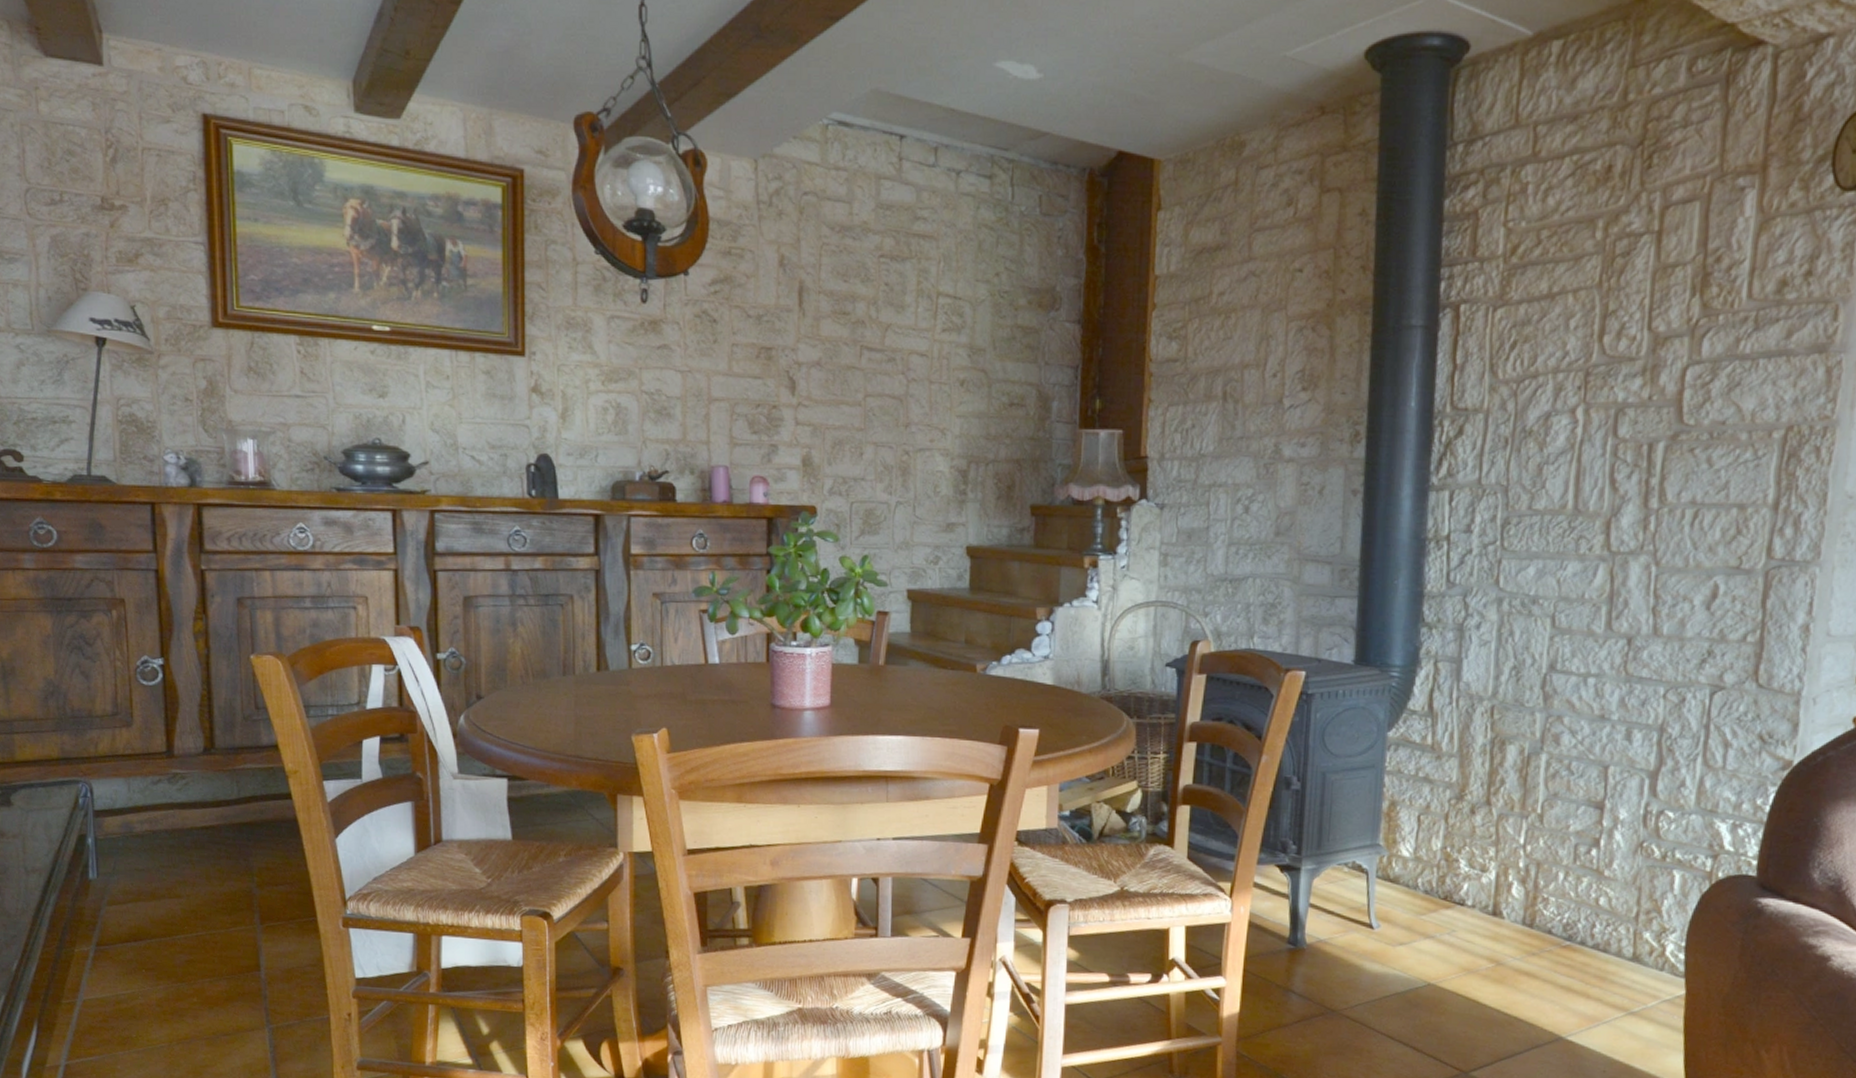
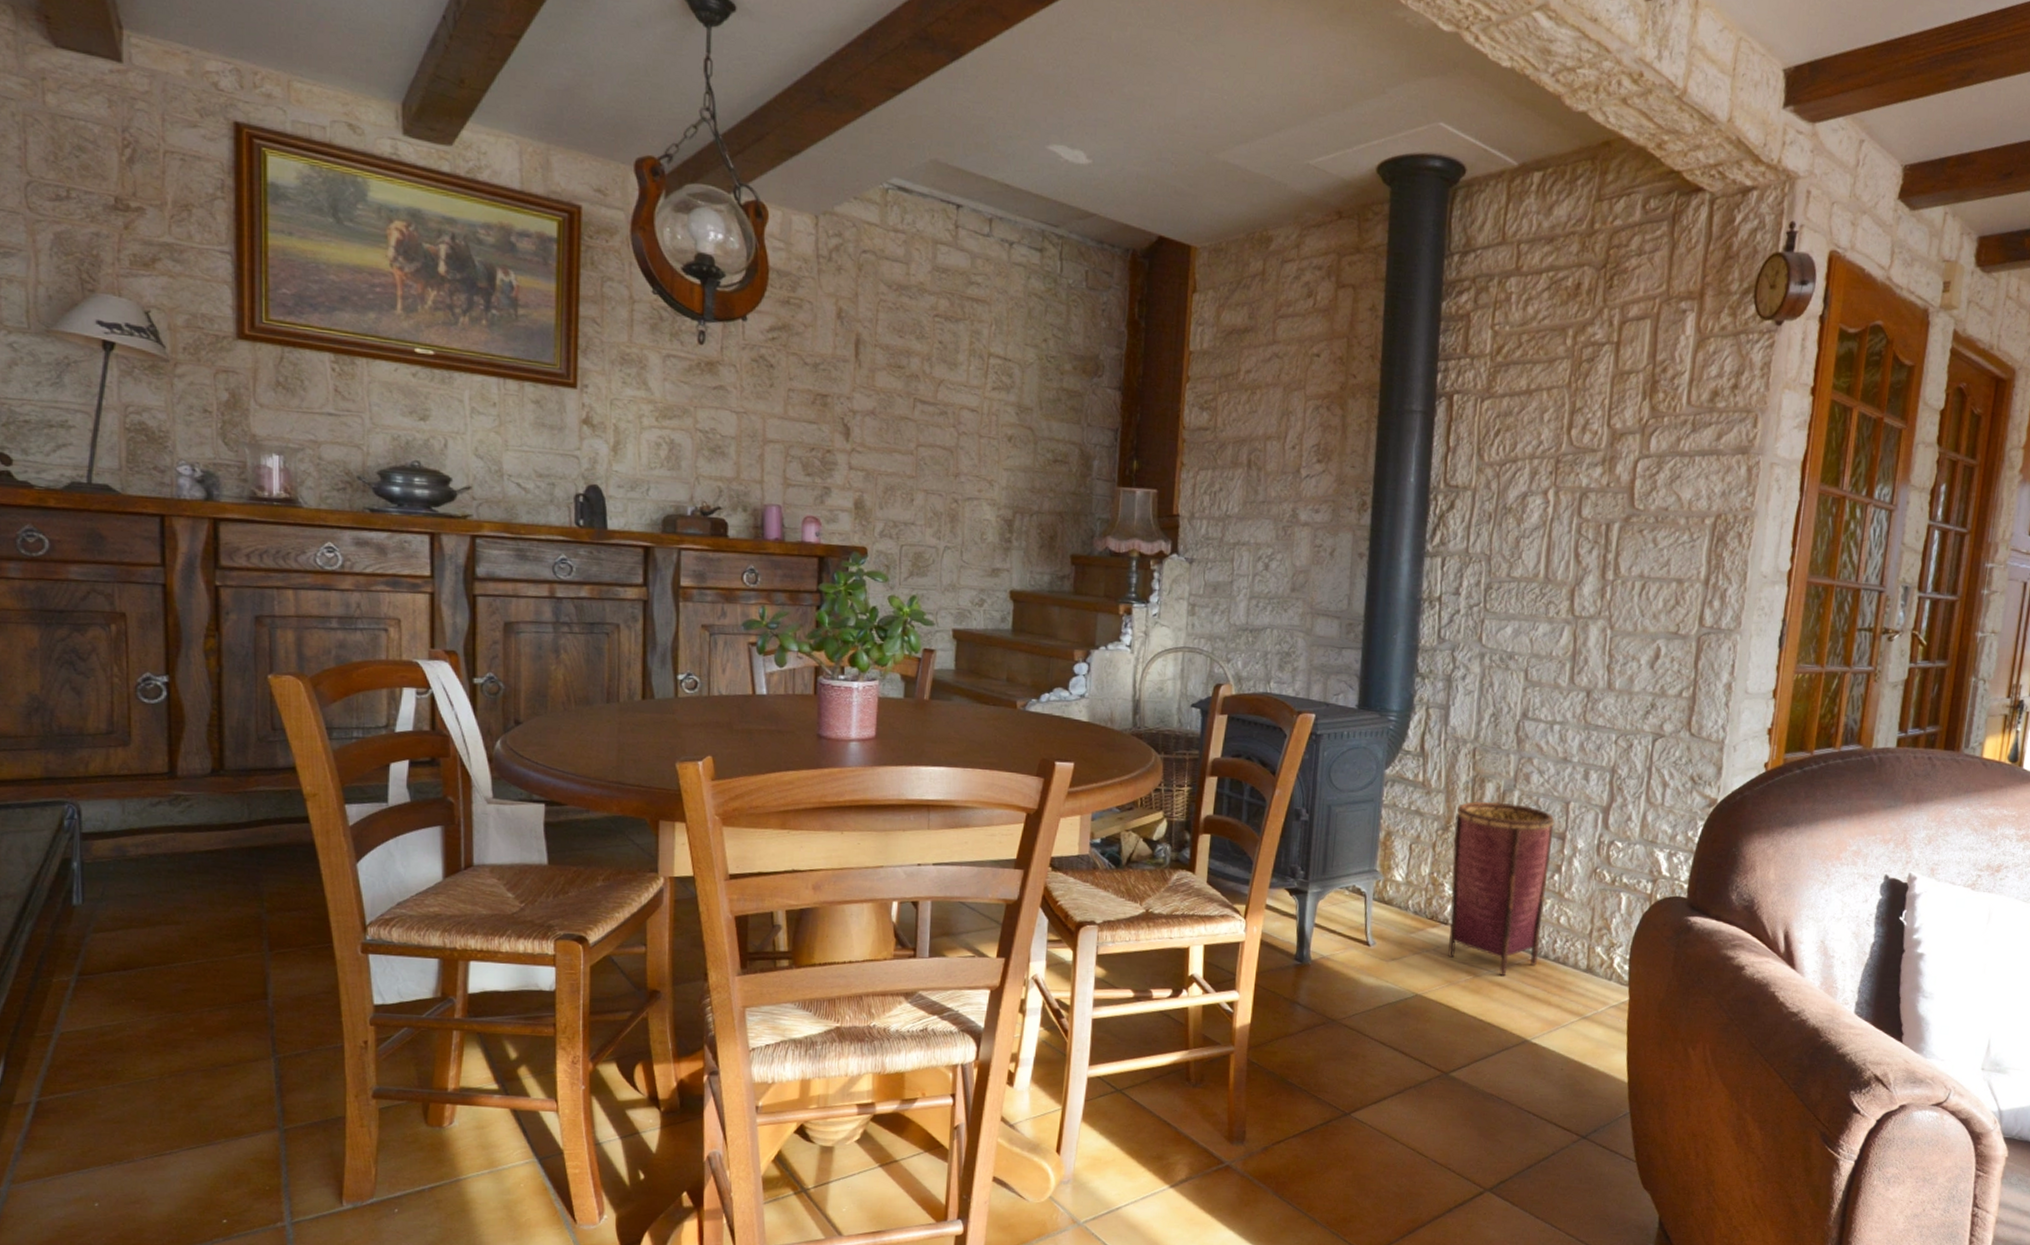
woven basket: none [1465,766,1591,964] -> present [1448,801,1555,976]

